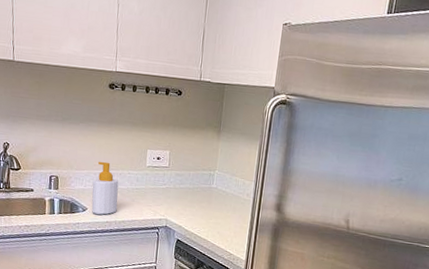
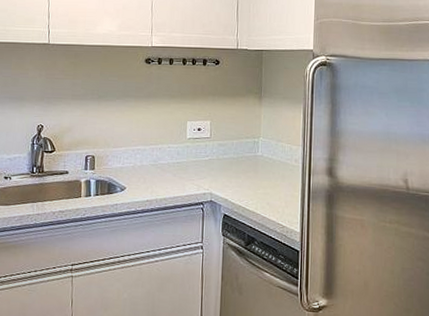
soap bottle: present [91,161,119,215] -> none [130,136,159,193]

